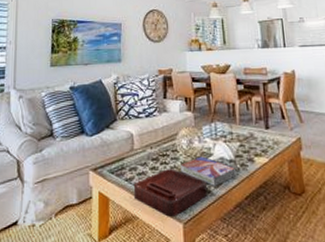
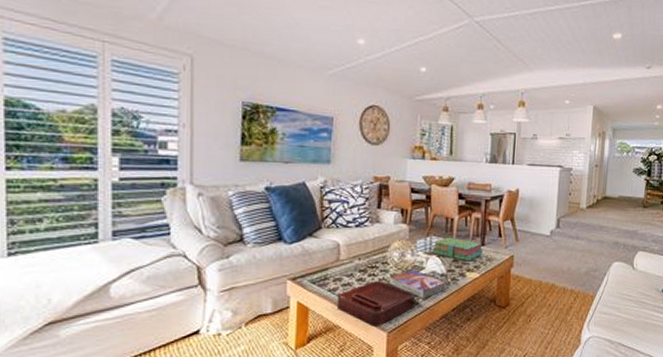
stack of books: none [218,121,268,146] -> present [432,237,482,262]

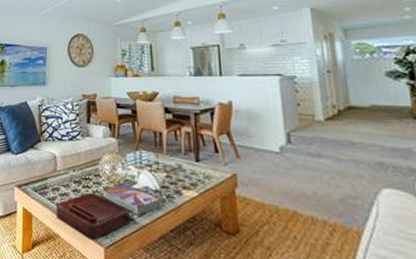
stack of books: present [432,237,482,262] -> none [143,151,198,178]

